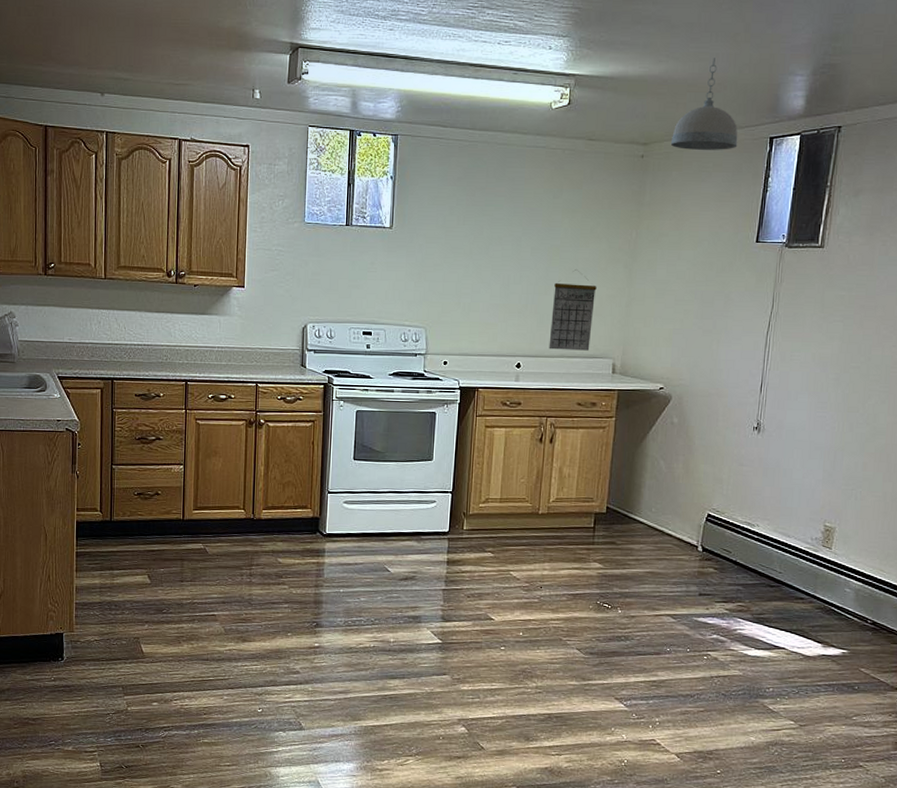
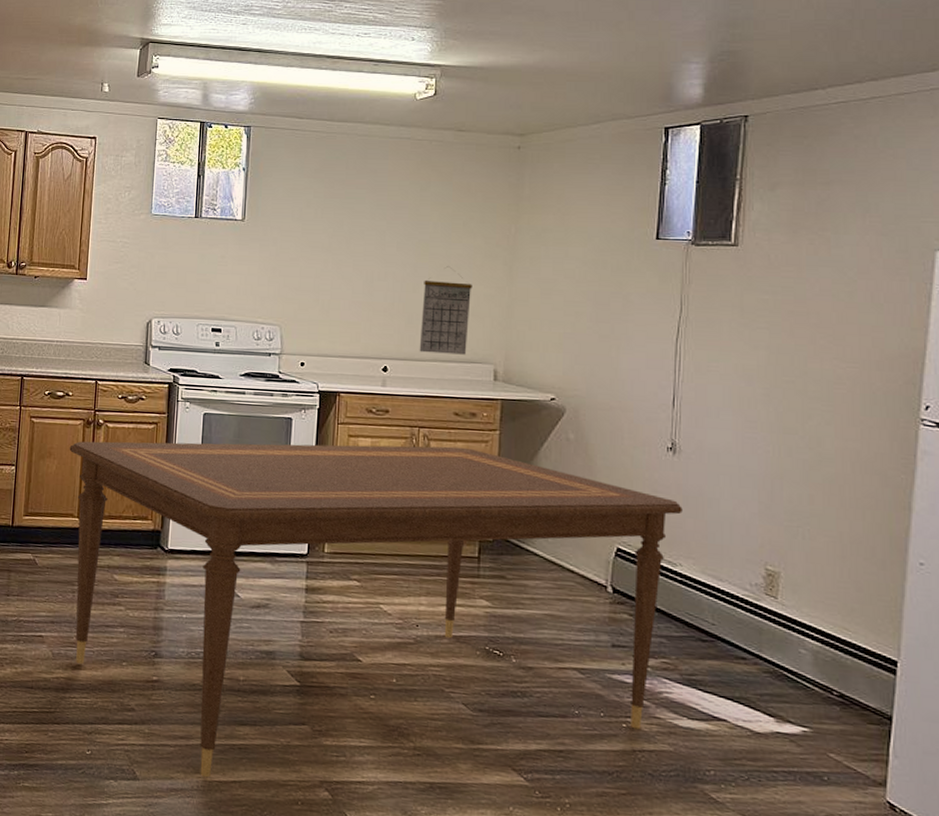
dining table: none [233,433,762,724] -> present [69,441,682,778]
pendant light: present [670,58,738,150] -> none [550,46,628,141]

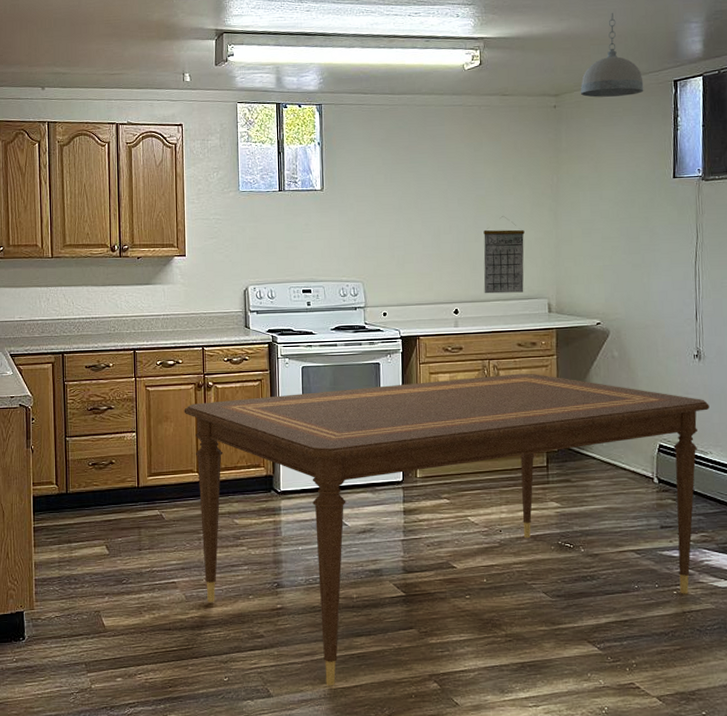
pendant light: none [550,46,628,141] -> present [580,13,644,98]

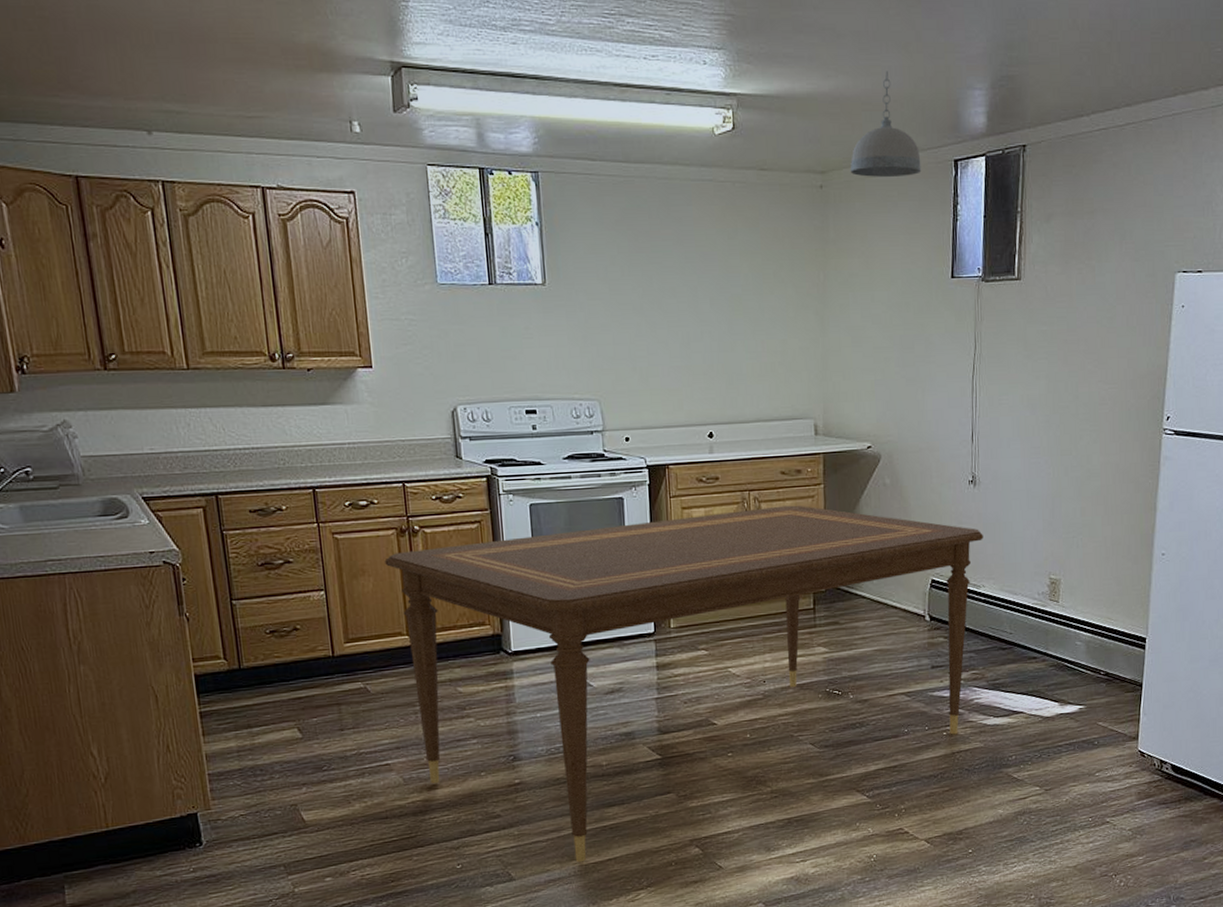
calendar: present [483,216,525,294] -> none [740,320,788,414]

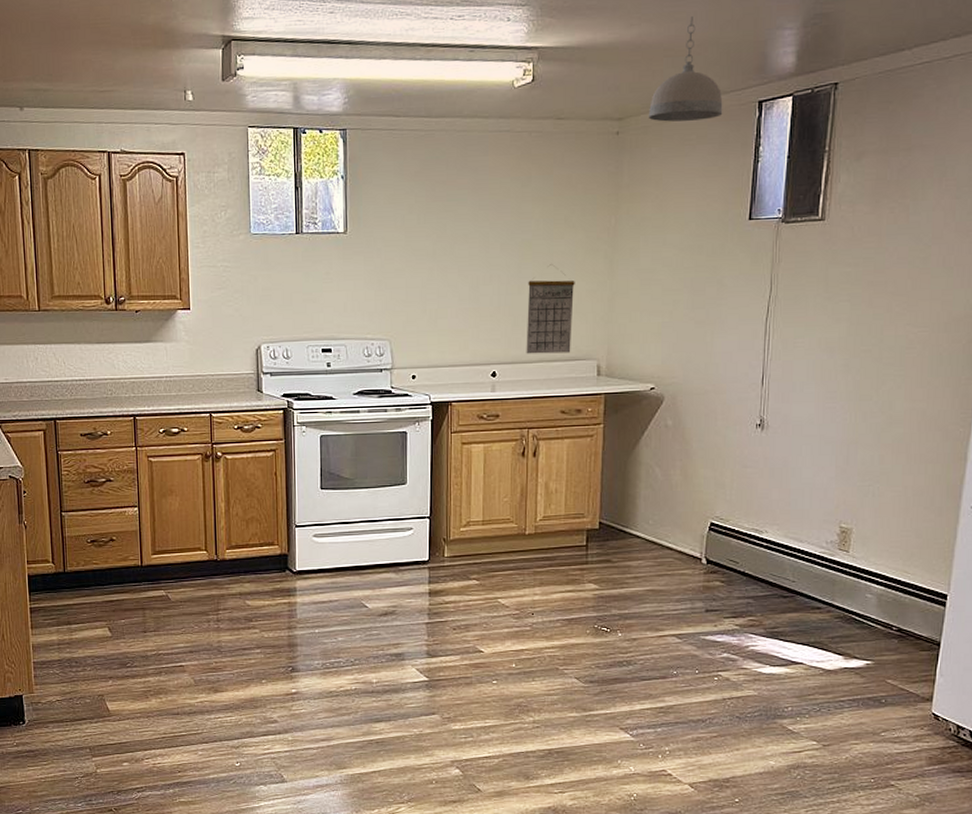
dining table: present [384,505,983,863] -> none [190,443,769,772]
calendar: none [740,320,788,414] -> present [526,264,575,354]

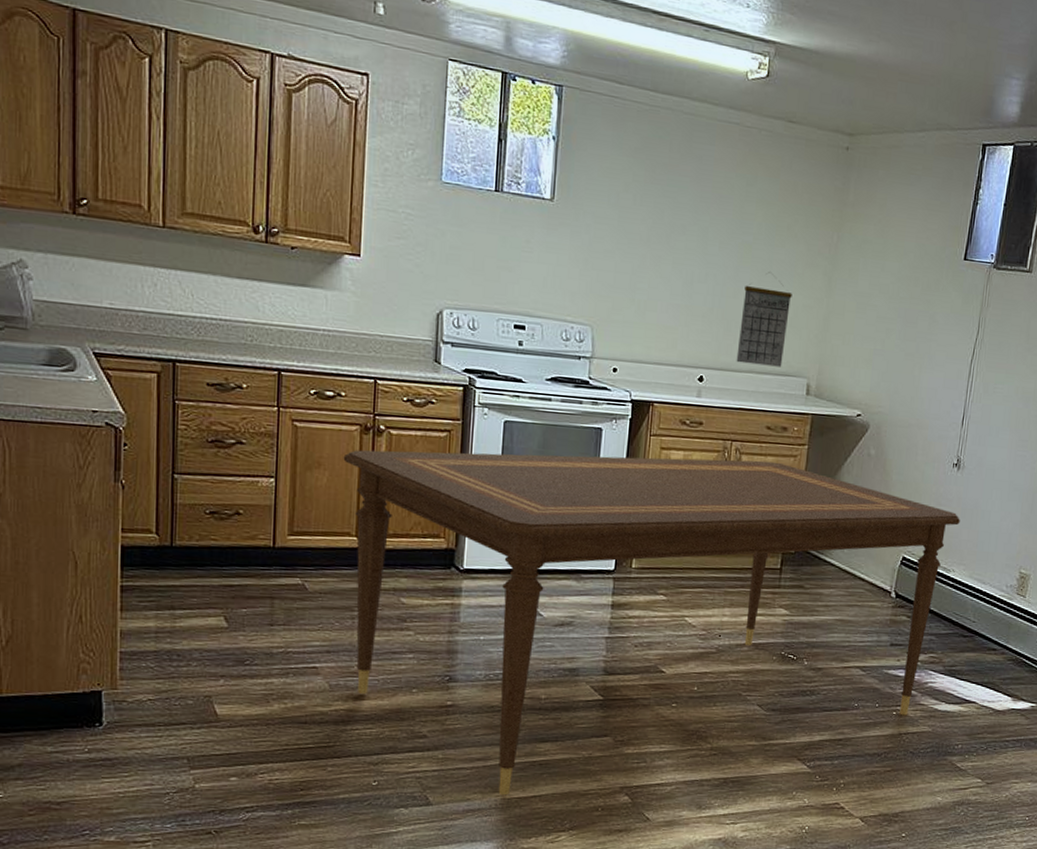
dining table: none [190,443,769,772] -> present [343,450,960,796]
pendant light: present [648,16,723,122] -> none [878,45,950,153]

